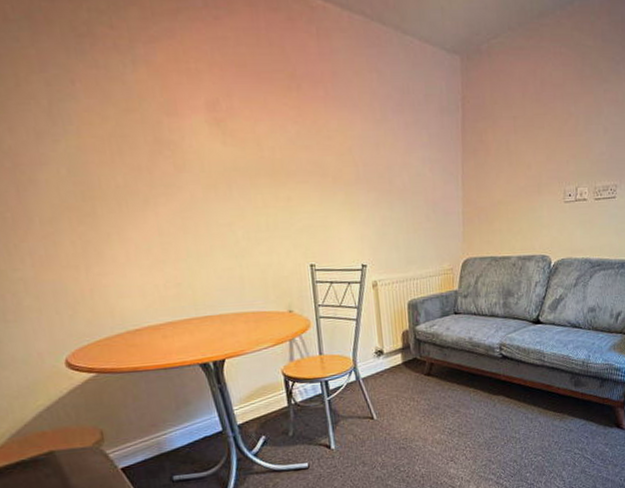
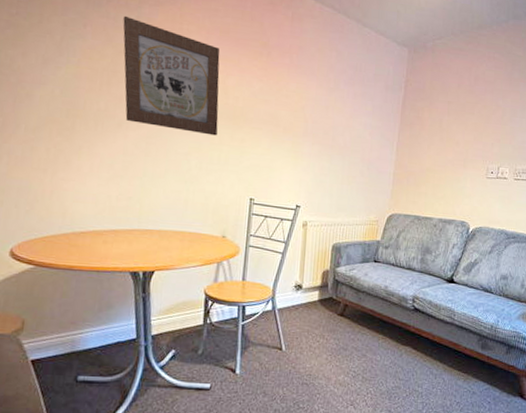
wall art: none [116,61,259,199] -> present [123,15,220,136]

